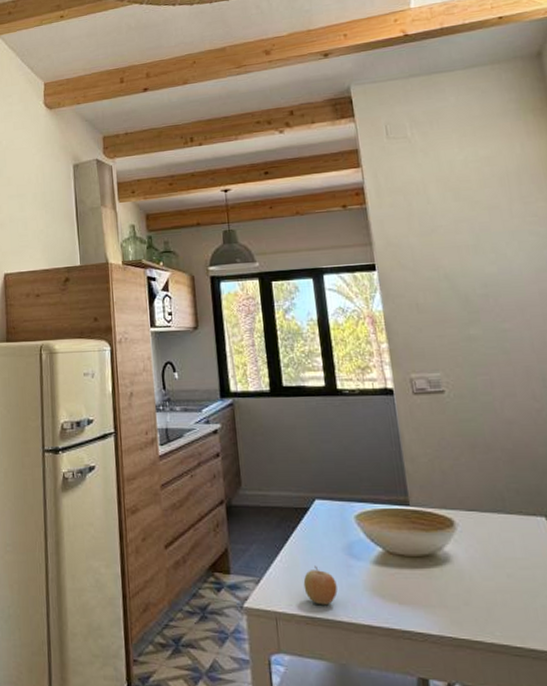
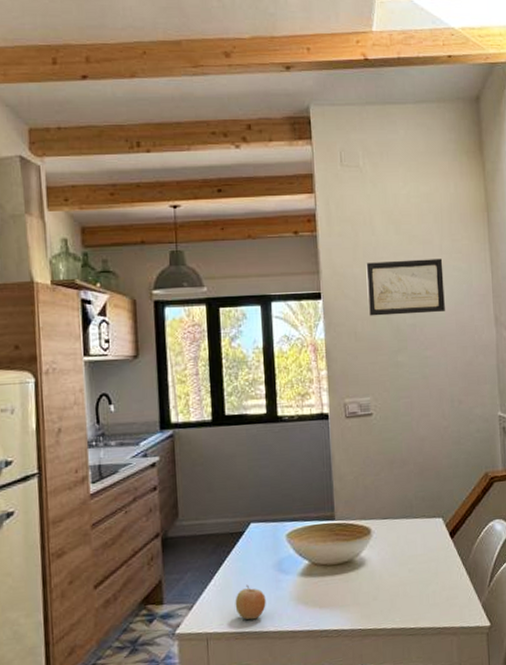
wall art: none [423,223,524,287] -> present [366,258,445,316]

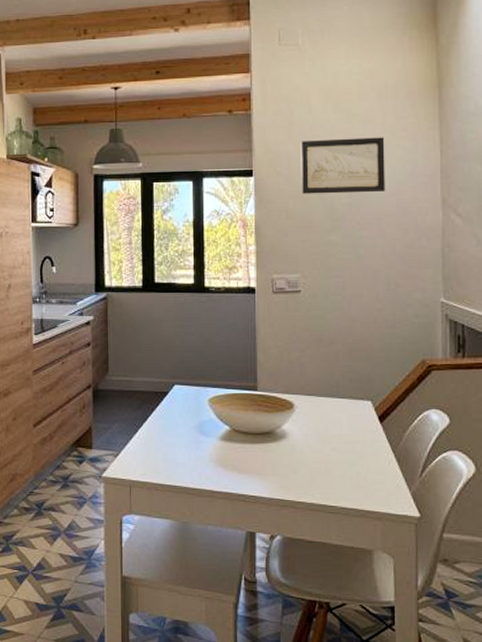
fruit: present [235,584,266,620] -> none [157,441,186,475]

